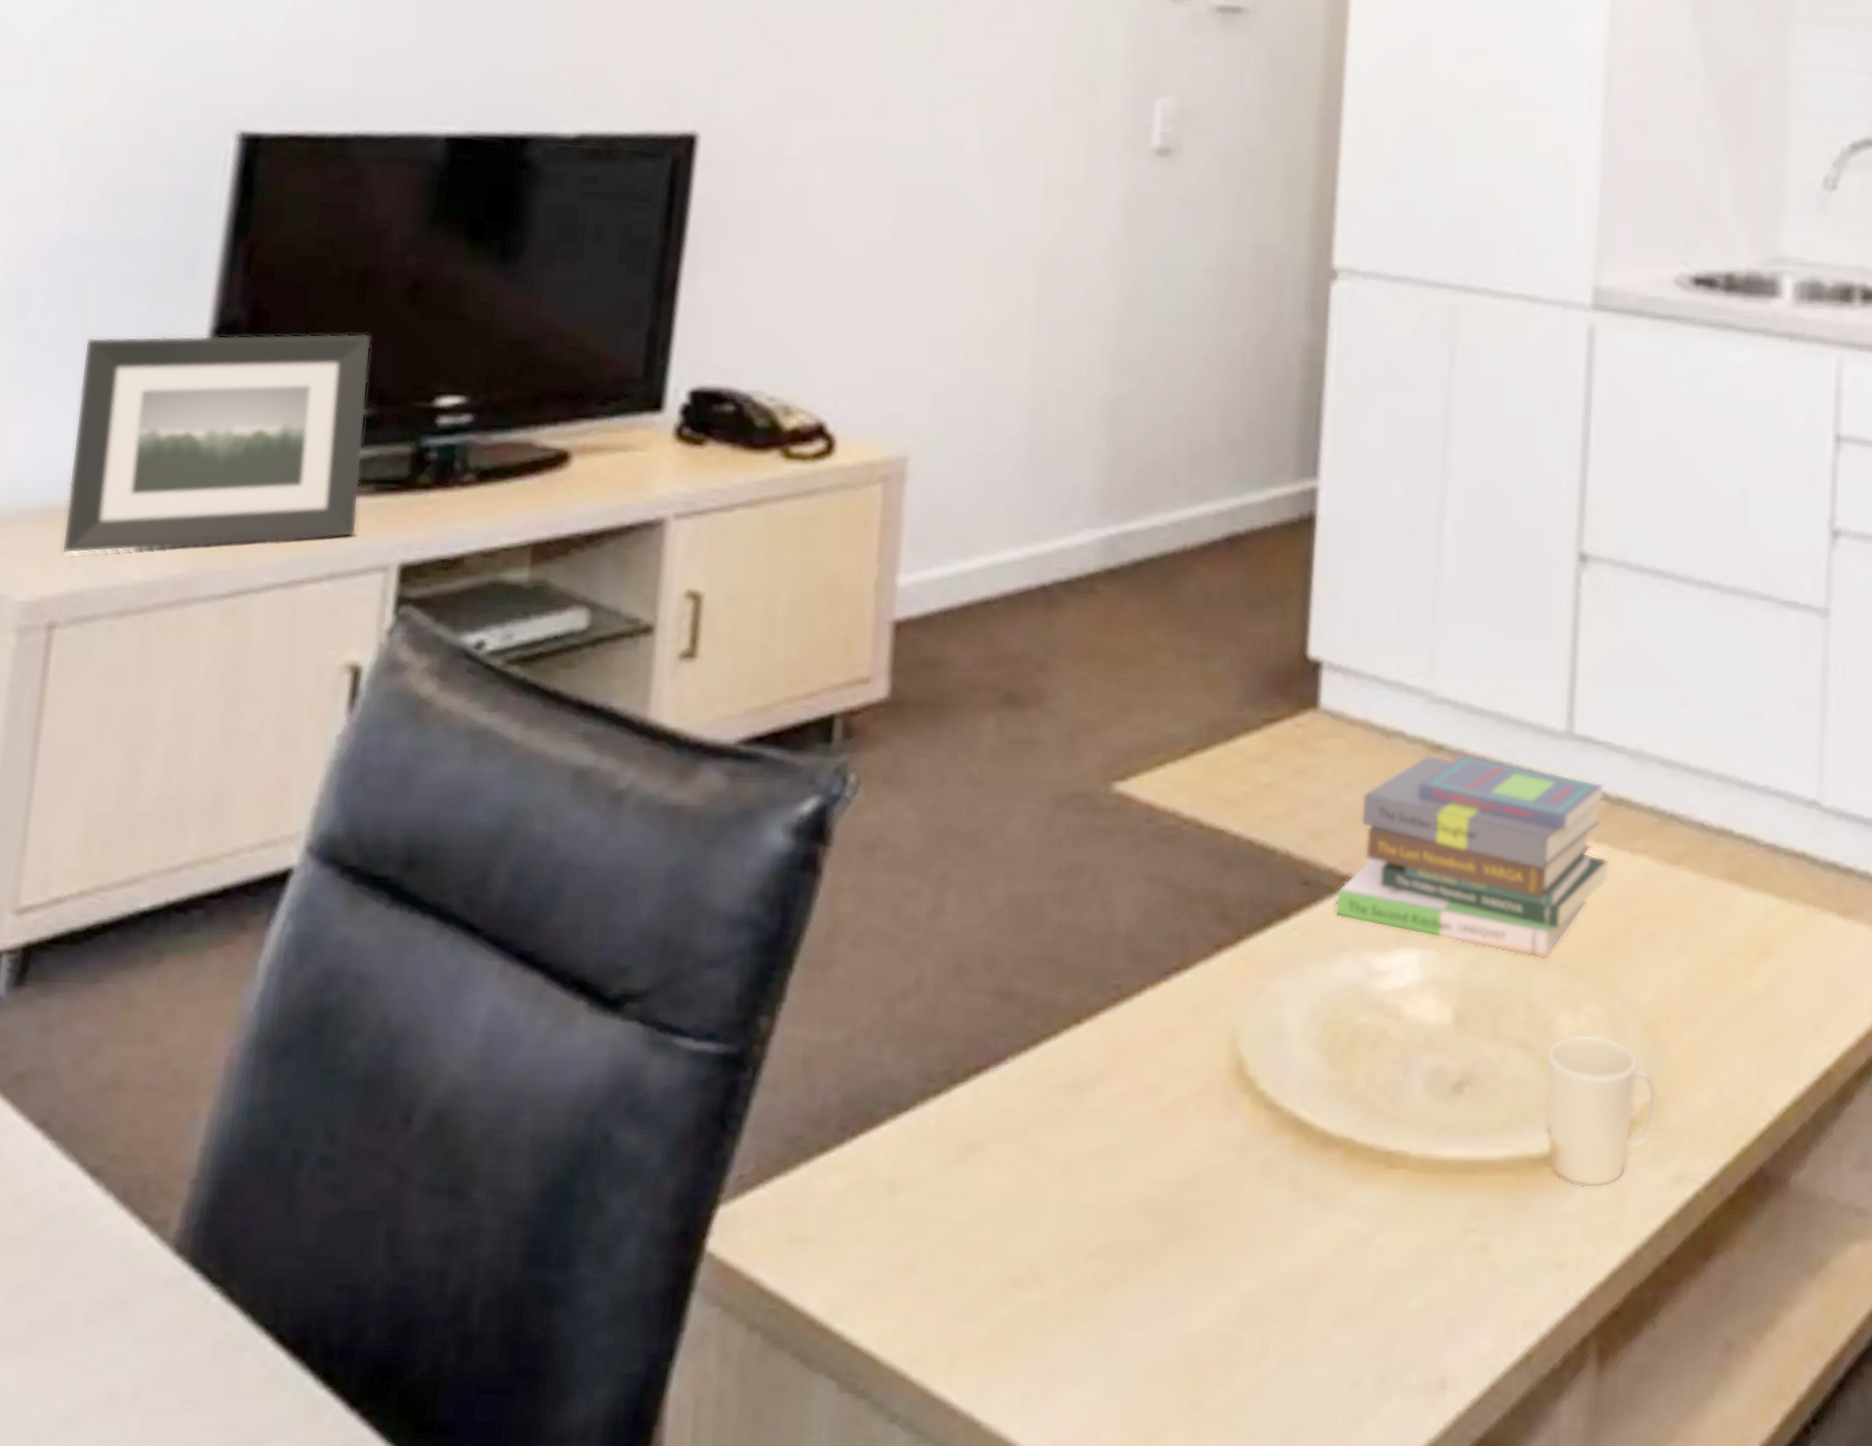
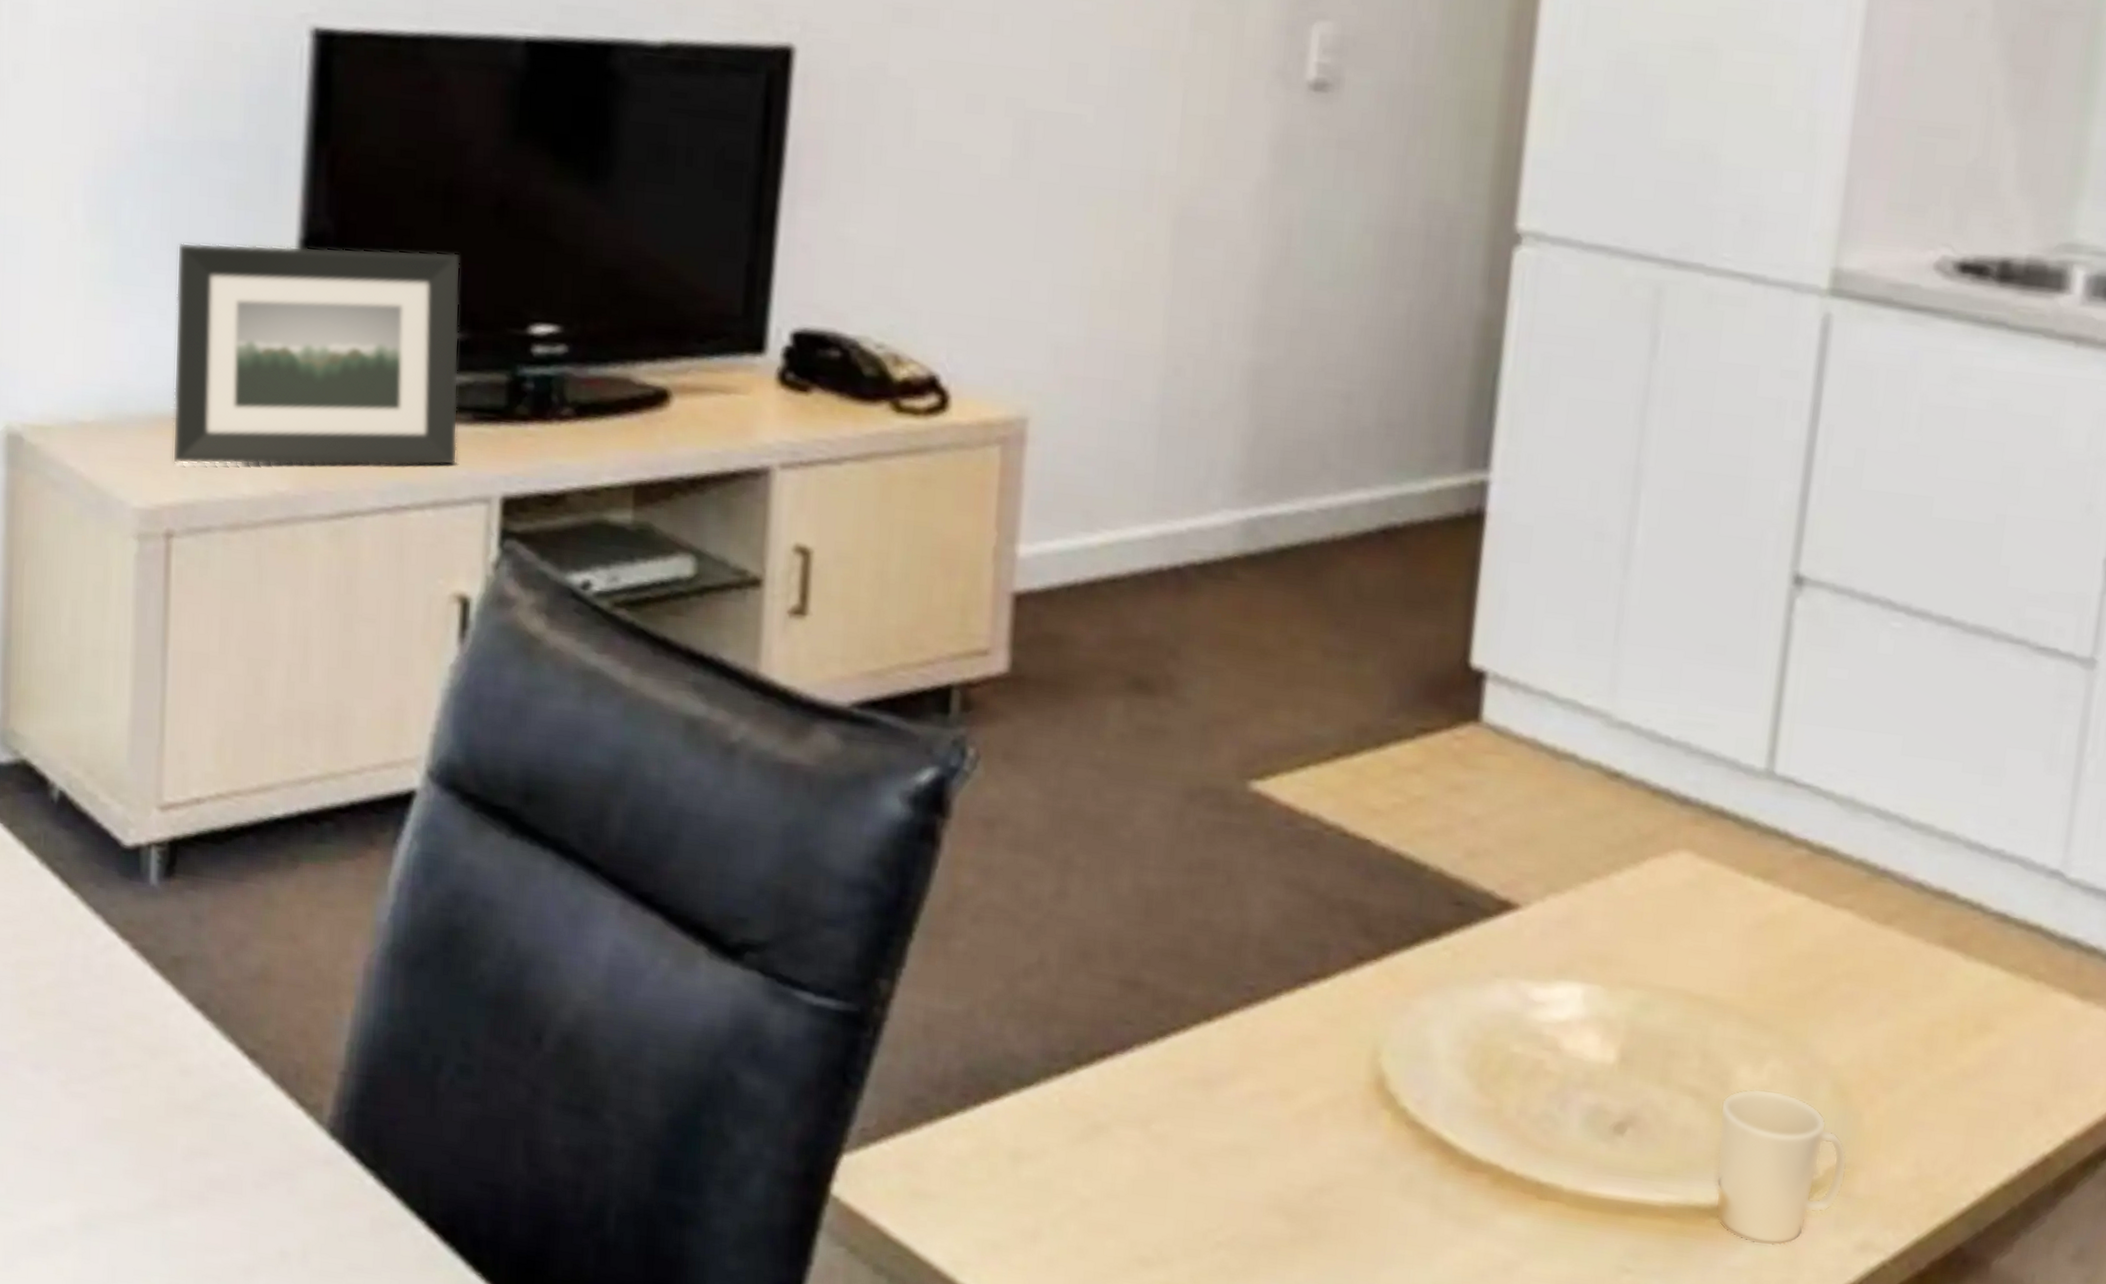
books: present [1335,754,1610,960] -> none [1490,781,1807,1008]

